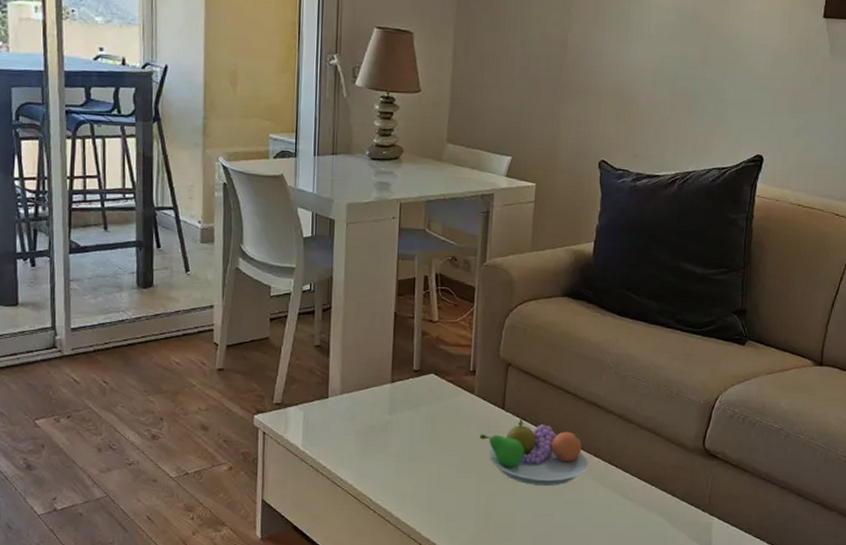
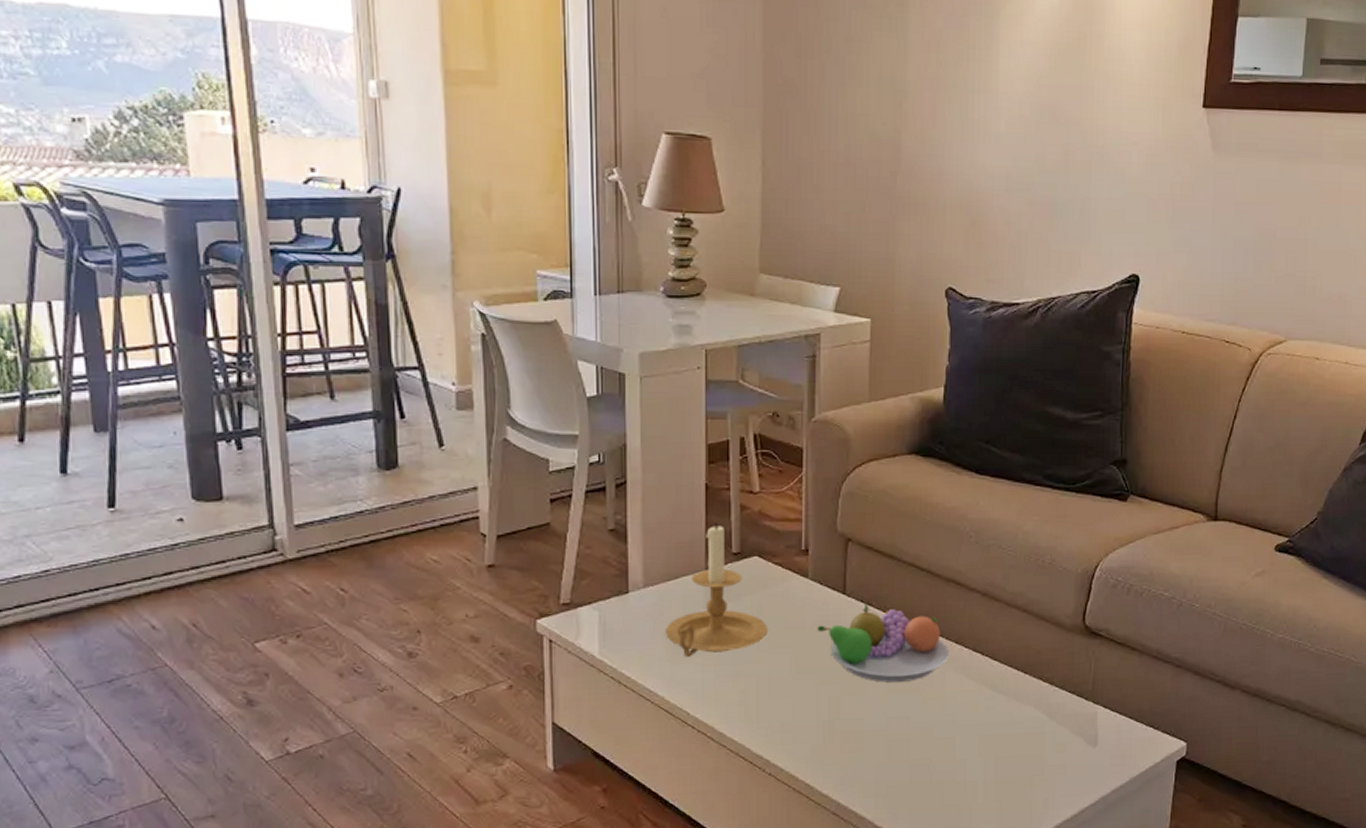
candle holder: none [356,344,439,453] -> present [665,523,767,657]

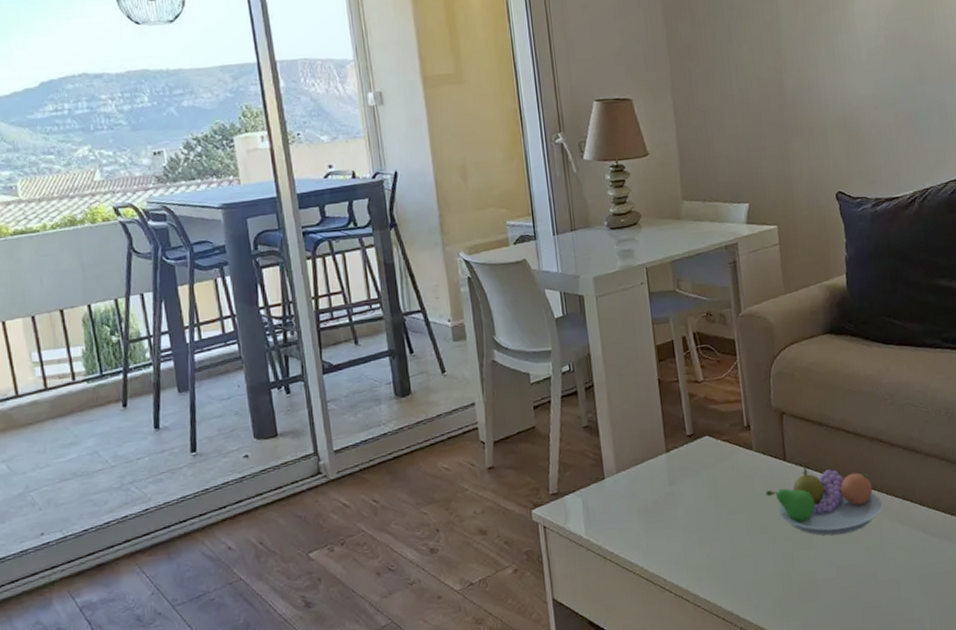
candle holder: present [665,523,767,657] -> none [638,411,724,530]

